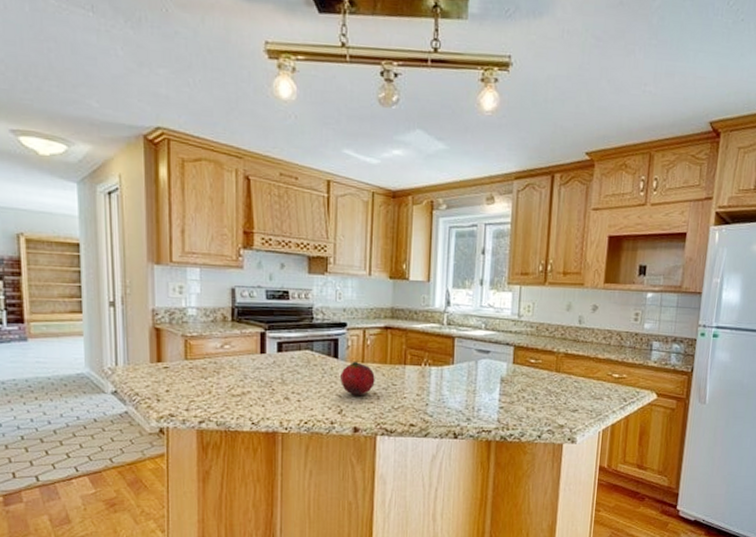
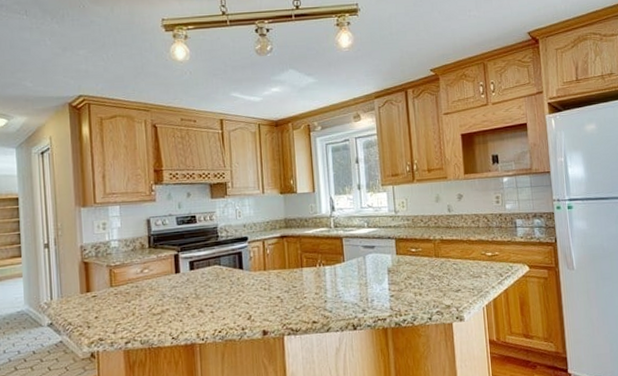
fruit: present [341,361,375,395] -> none [246,269,277,301]

